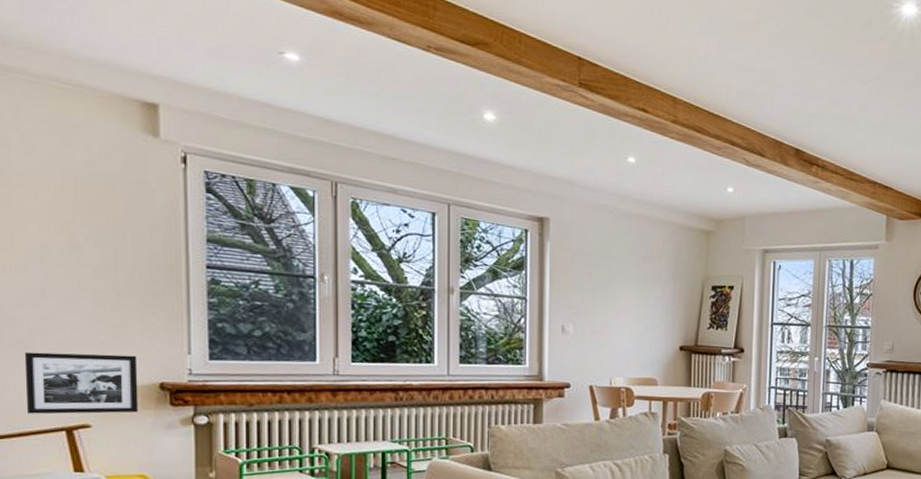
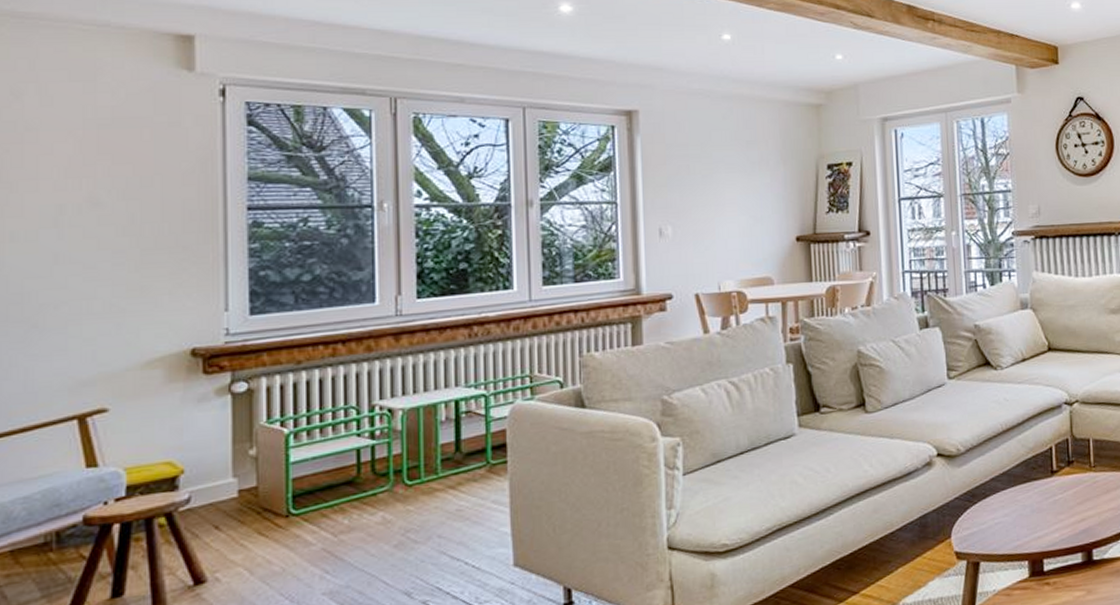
picture frame: present [24,352,139,414] -> none [31,320,165,404]

